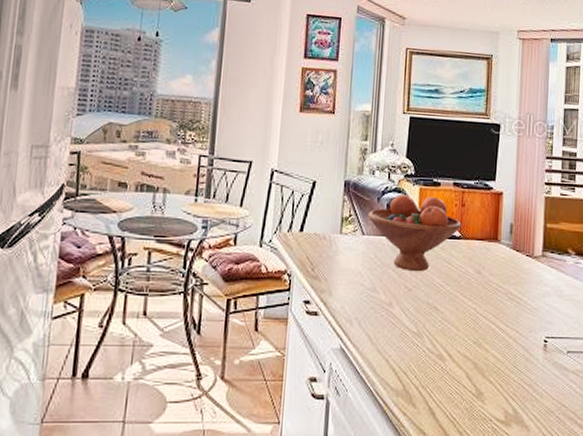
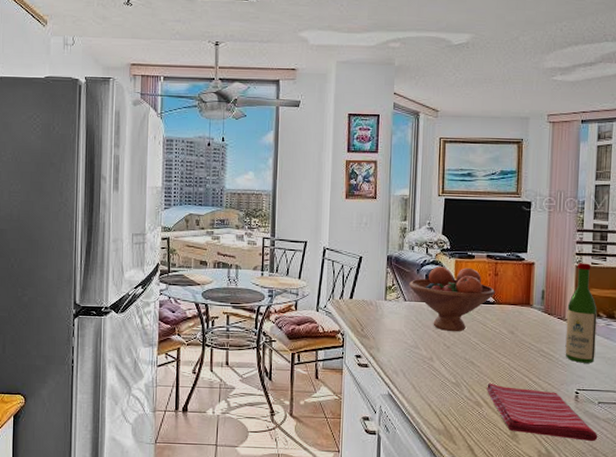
dish towel: none [451,331,567,398] -> present [487,382,598,442]
wine bottle: none [533,193,566,307] -> present [565,263,598,363]

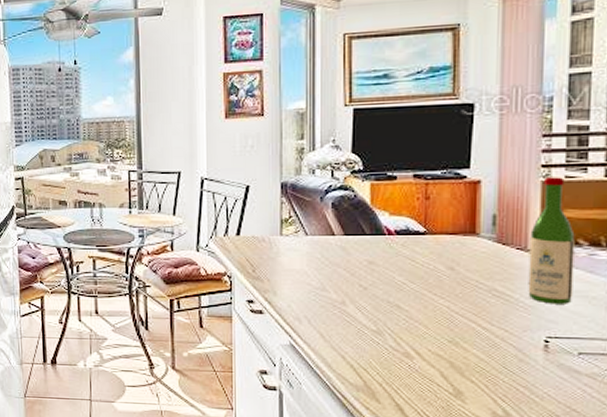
fruit bowl: present [409,266,495,332] -> none [311,191,426,270]
dish towel: present [487,382,598,442] -> none [419,330,579,402]

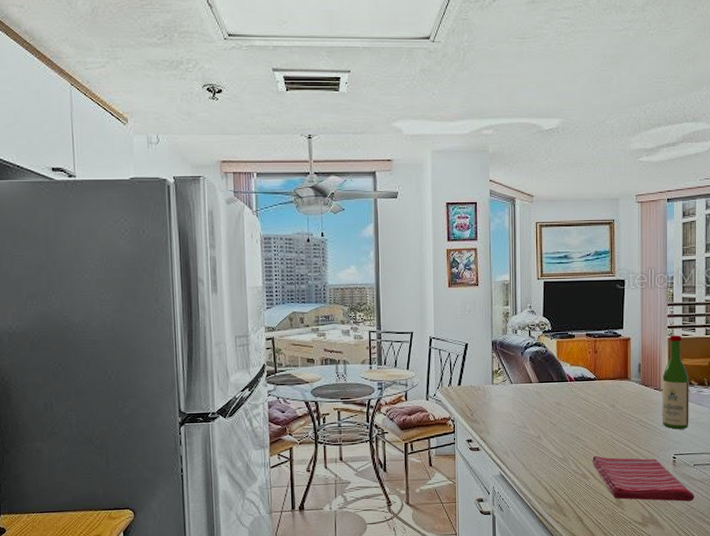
dish towel: none [419,330,579,402] -> present [592,455,695,502]

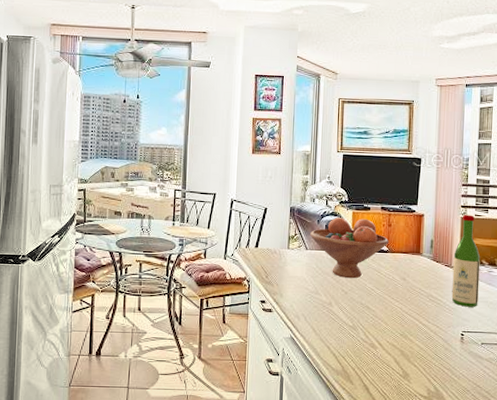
fruit bowl: none [514,347,595,410] -> present [310,217,389,279]
dish towel: present [592,455,695,502] -> none [381,326,481,380]

